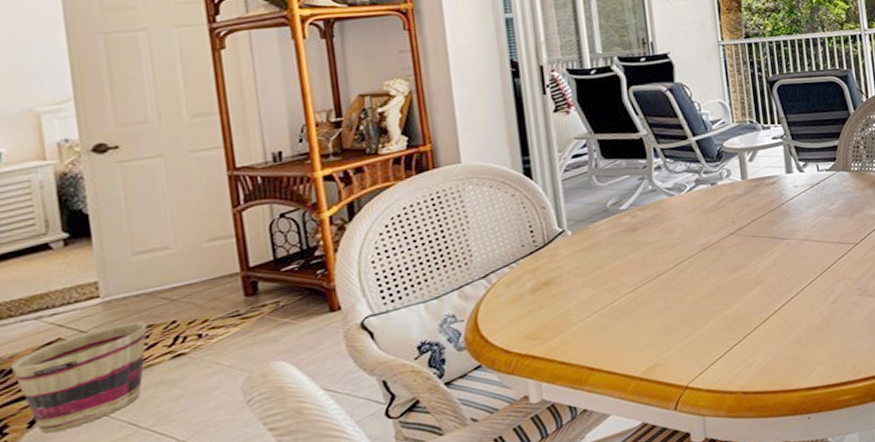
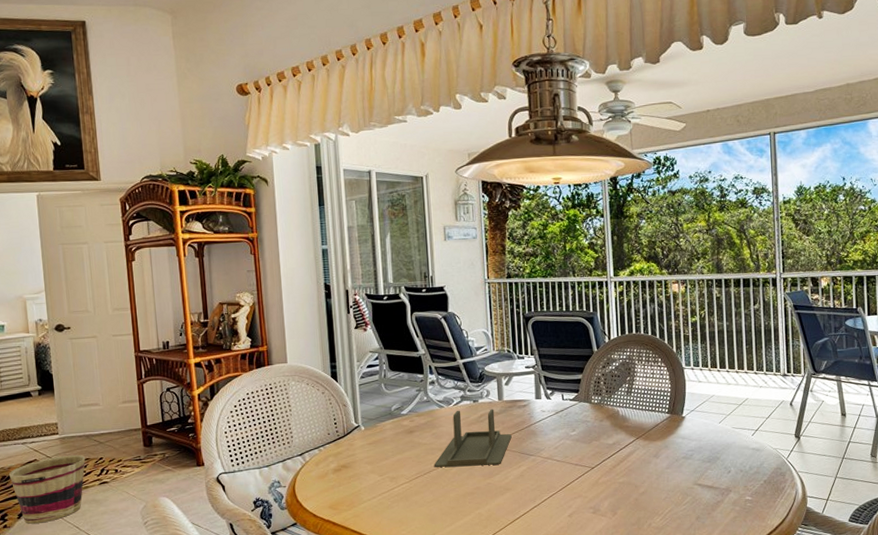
napkin holder: none [664,190,760,269] -> present [434,409,512,467]

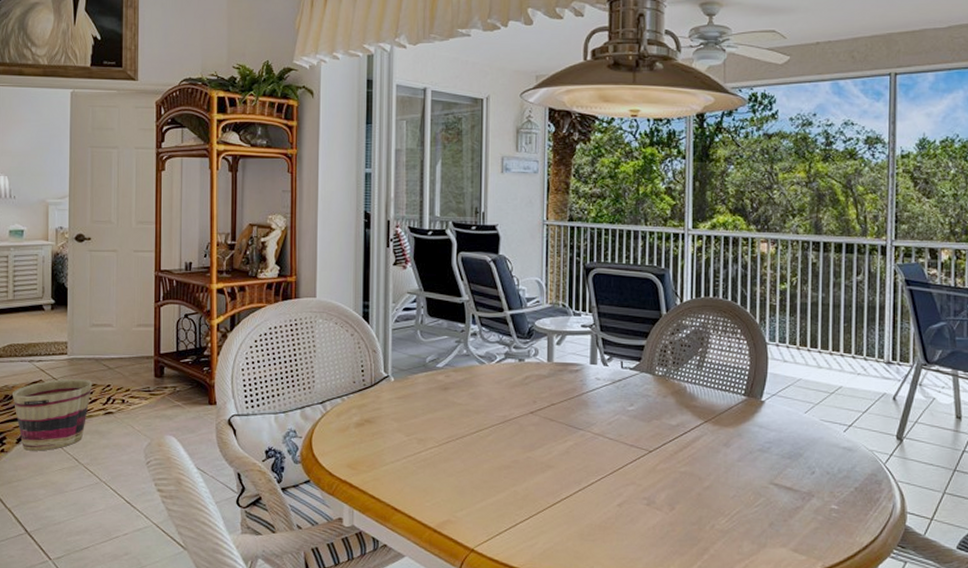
napkin holder: present [434,409,512,467] -> none [468,368,559,436]

